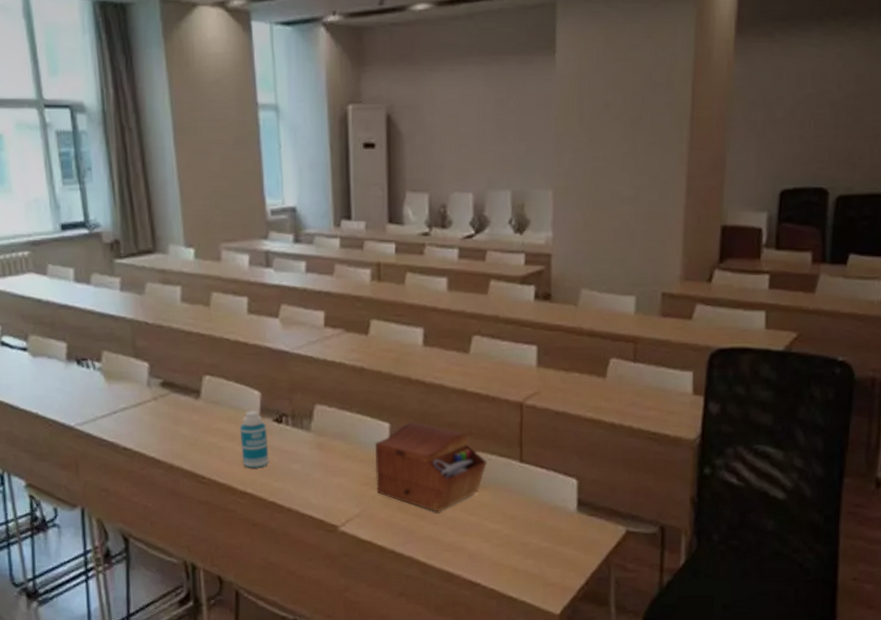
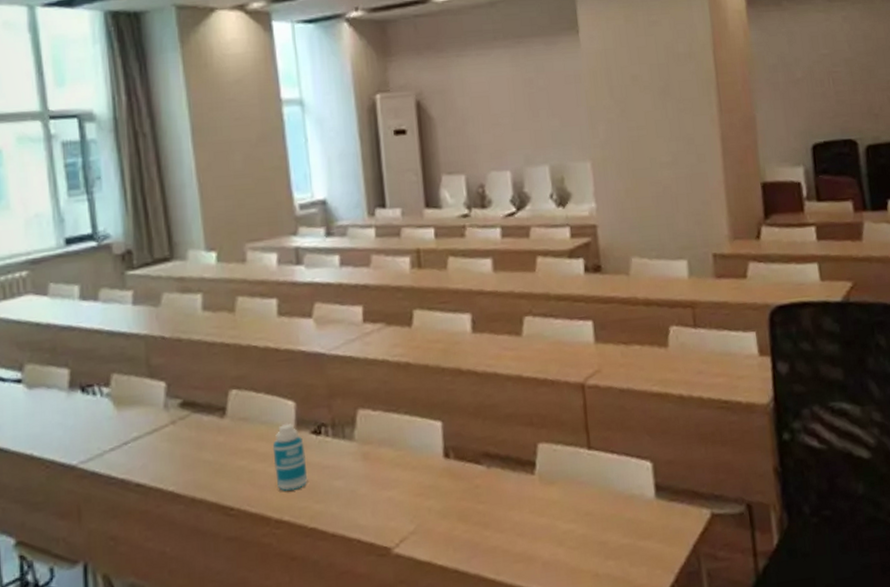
sewing box: present [374,421,487,512] -> none [427,416,553,518]

